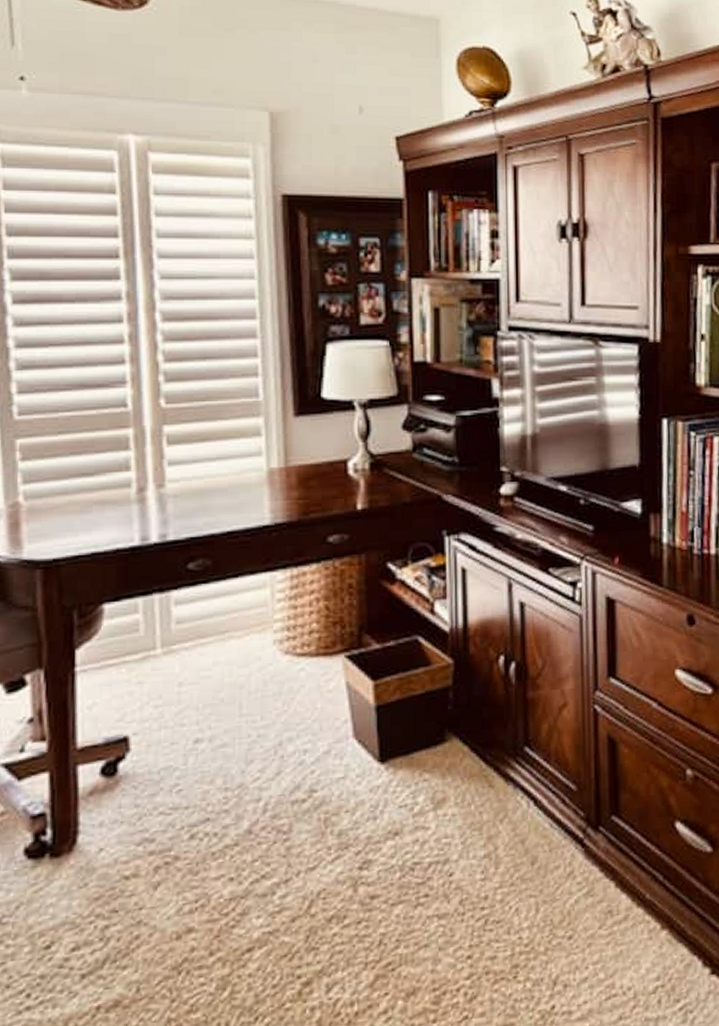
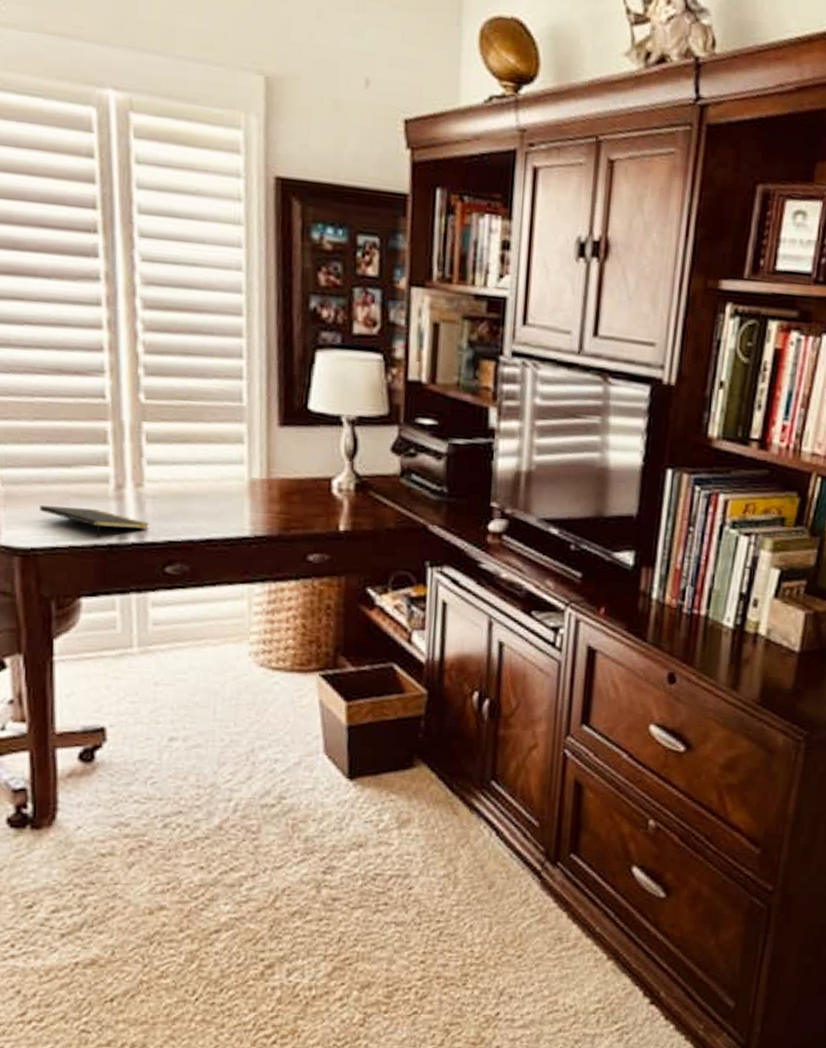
notepad: none [62,513,171,543] -> present [40,504,149,539]

